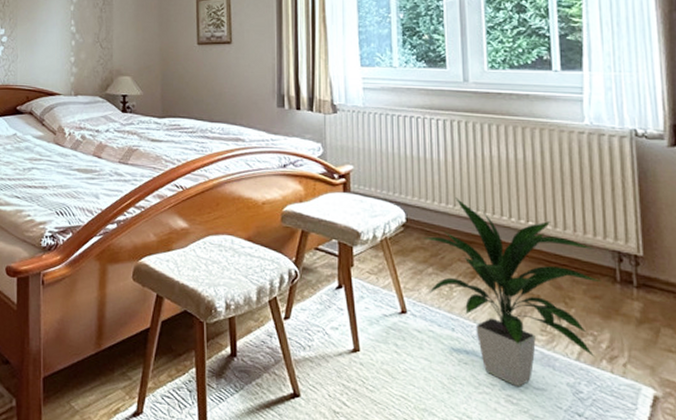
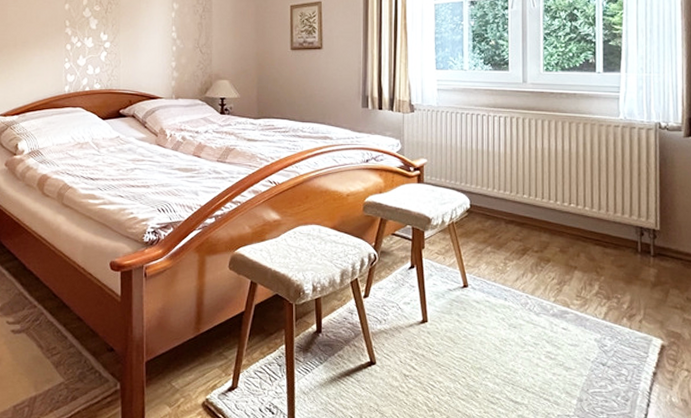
indoor plant: present [423,197,601,387] -> none [484,185,626,345]

